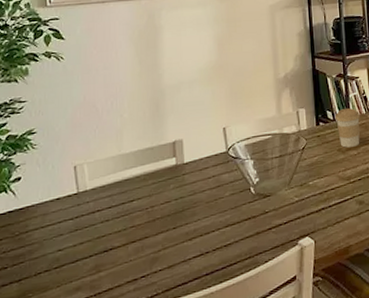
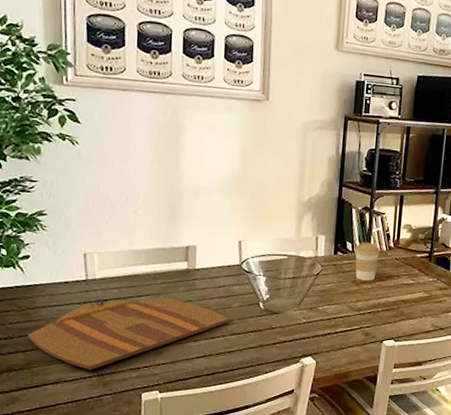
cutting board: none [21,198,223,291] -> present [27,298,230,370]

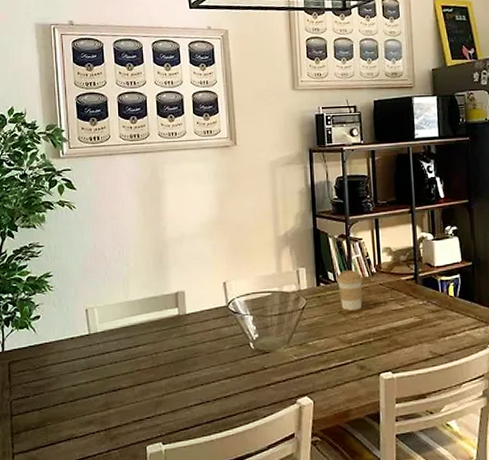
cutting board: present [27,298,230,370] -> none [41,346,223,425]

